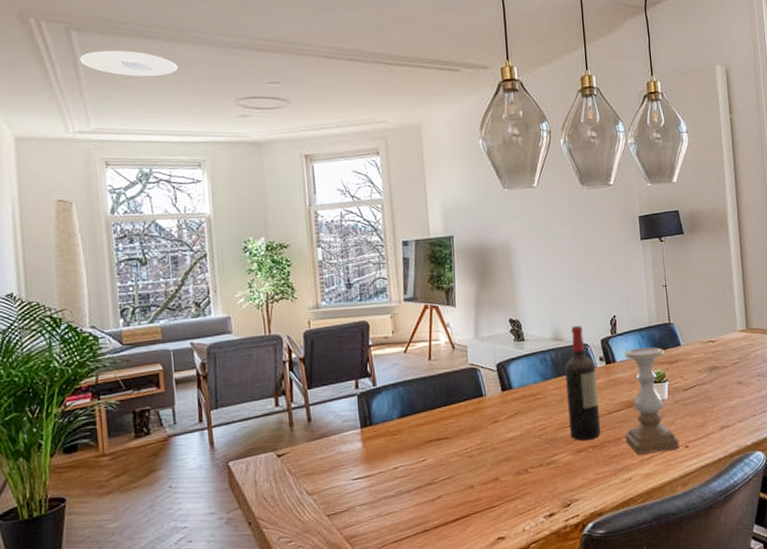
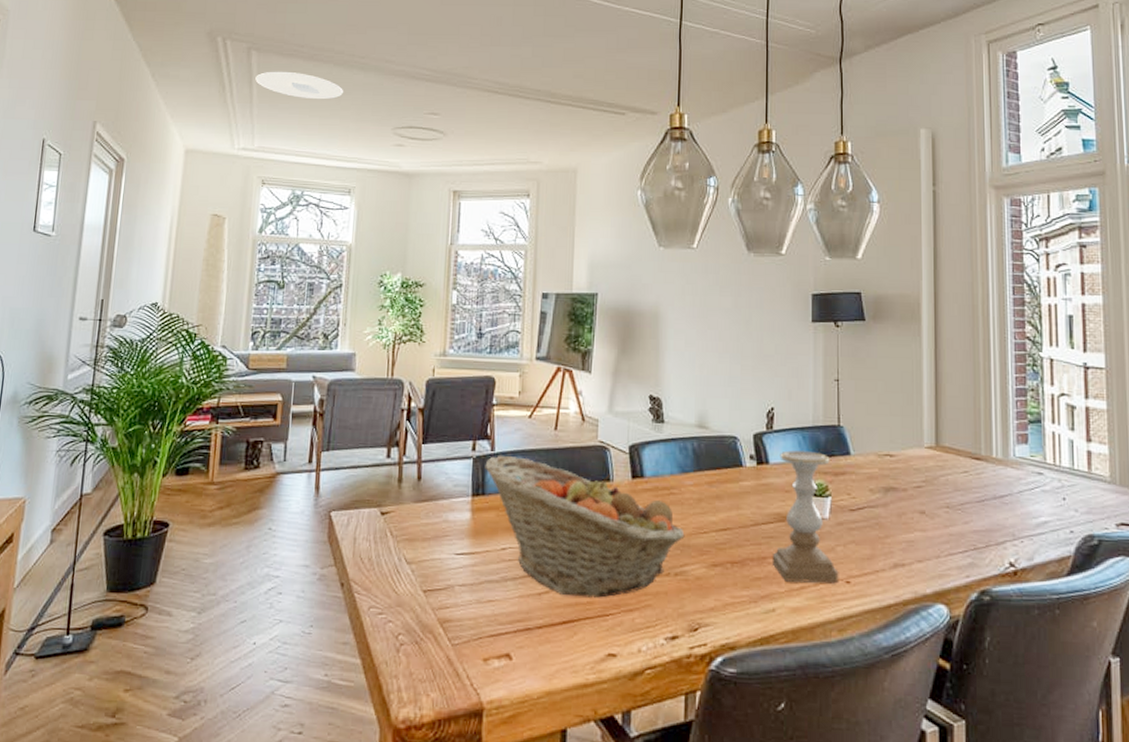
fruit basket: none [369,388,552,497] -> present [485,455,685,598]
wine bottle: present [565,325,601,441] -> none [706,413,744,553]

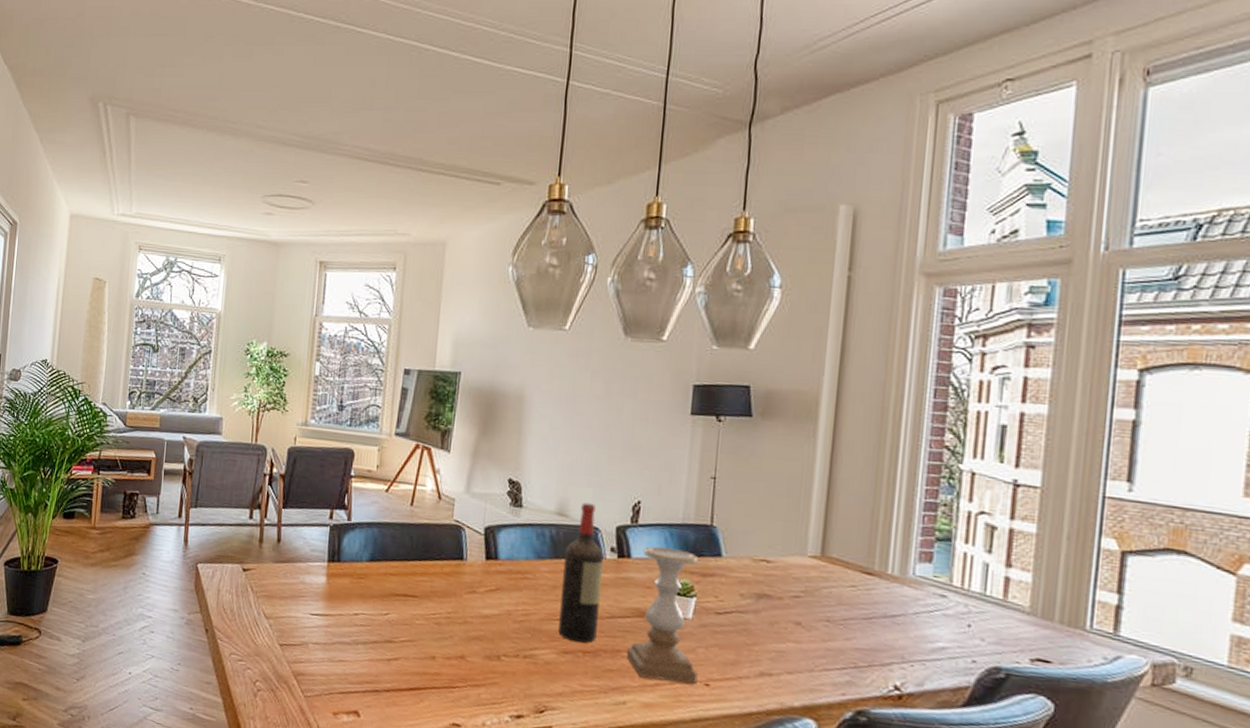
ceiling light: present [255,71,343,100] -> none [133,137,216,166]
fruit basket: present [485,455,685,598] -> none [341,525,537,671]
wine bottle: none [706,413,744,553] -> present [558,502,604,643]

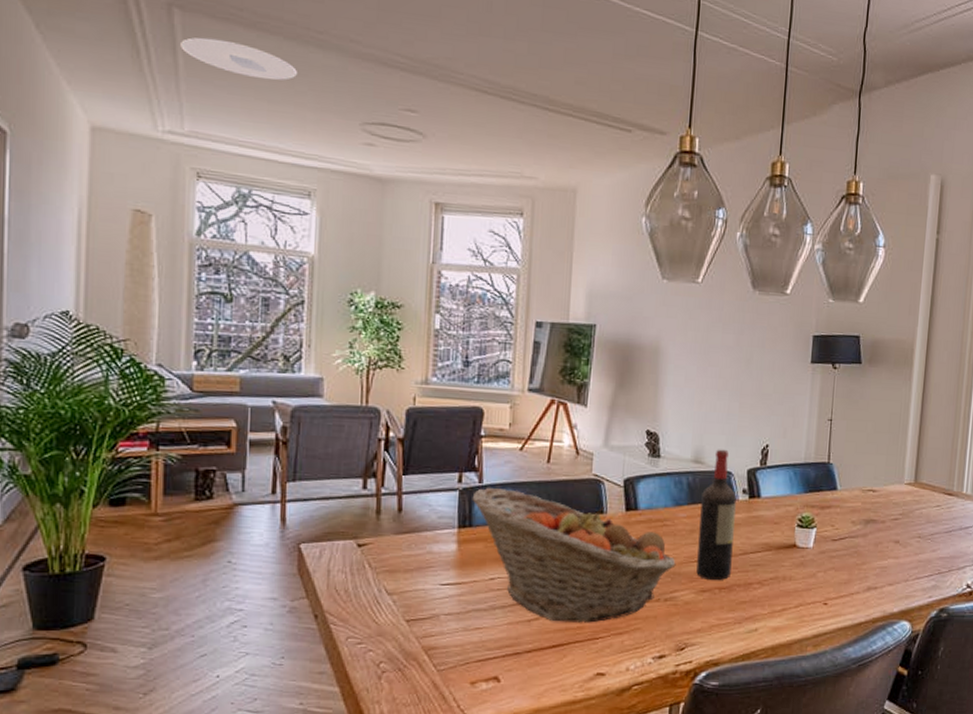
ceiling light: none [133,137,216,166] -> present [180,37,297,81]
fruit basket: none [341,525,537,671] -> present [472,487,676,623]
candle holder: present [626,546,699,684] -> none [757,485,818,605]

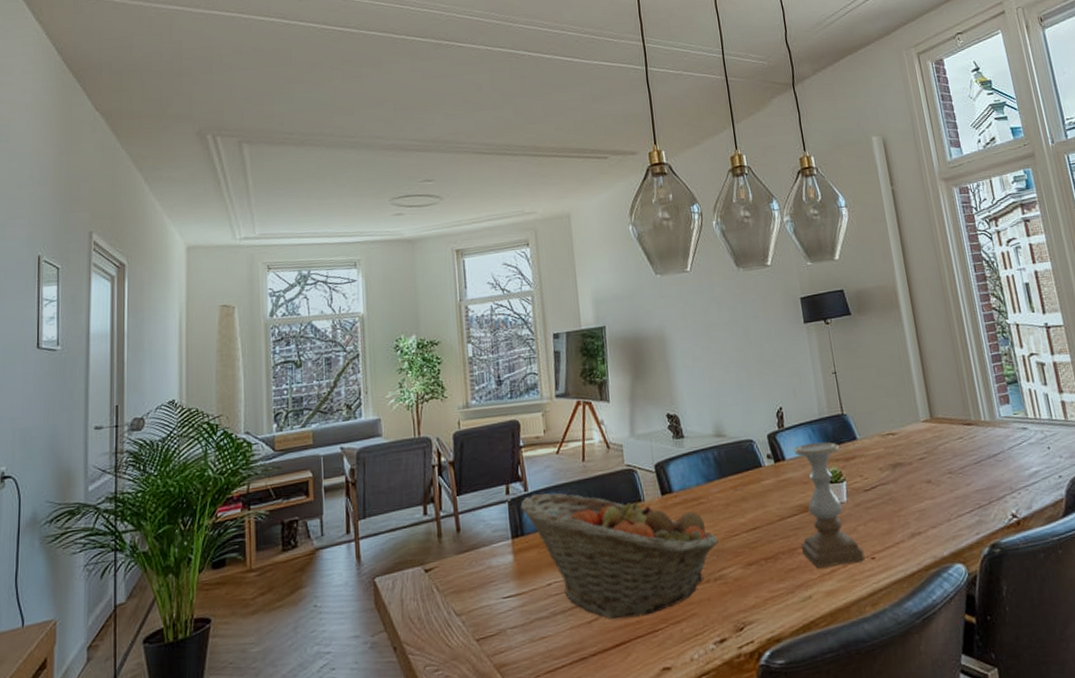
ceiling light: present [180,37,297,81] -> none [249,158,338,183]
wine bottle: present [696,449,737,580] -> none [729,419,773,552]
candle holder: none [757,485,818,605] -> present [793,442,865,568]

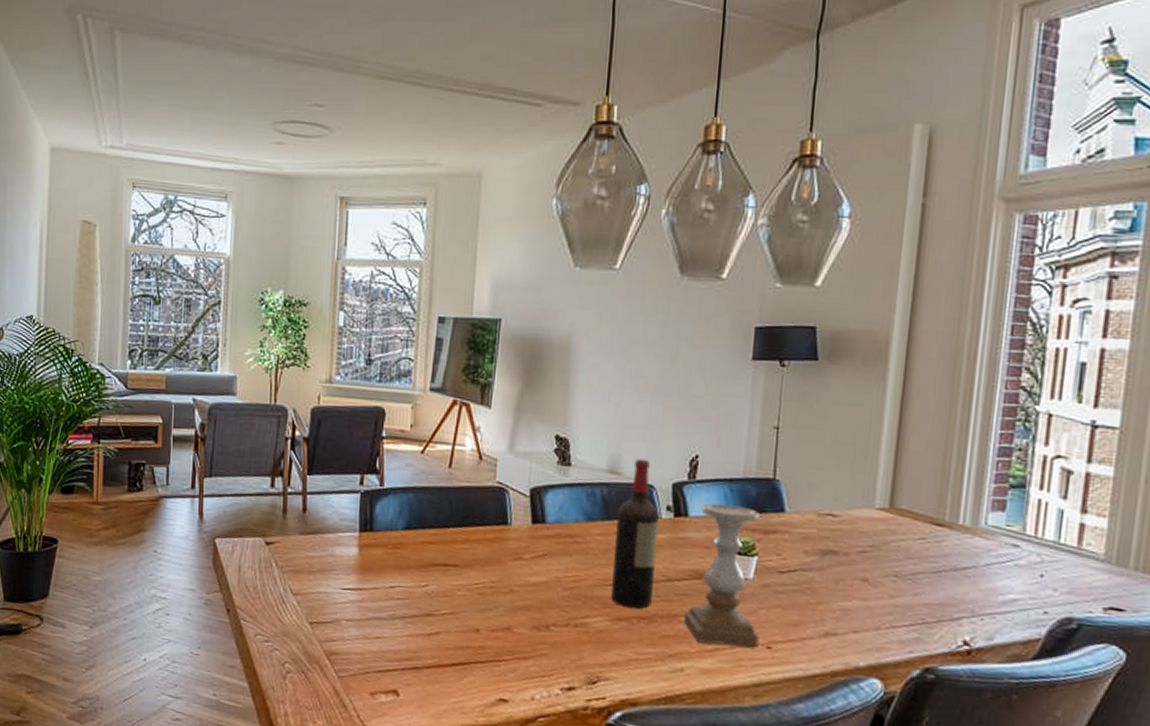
fruit basket: present [520,493,719,619] -> none [373,490,588,644]
wine bottle: none [729,419,773,552] -> present [611,458,659,609]

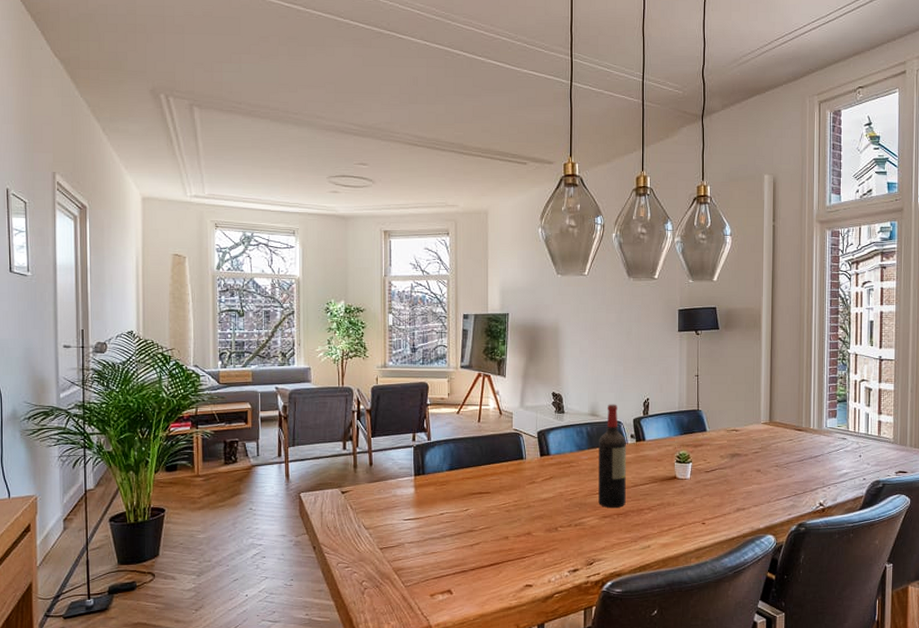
candle holder: present [683,503,760,647] -> none [647,430,697,525]

